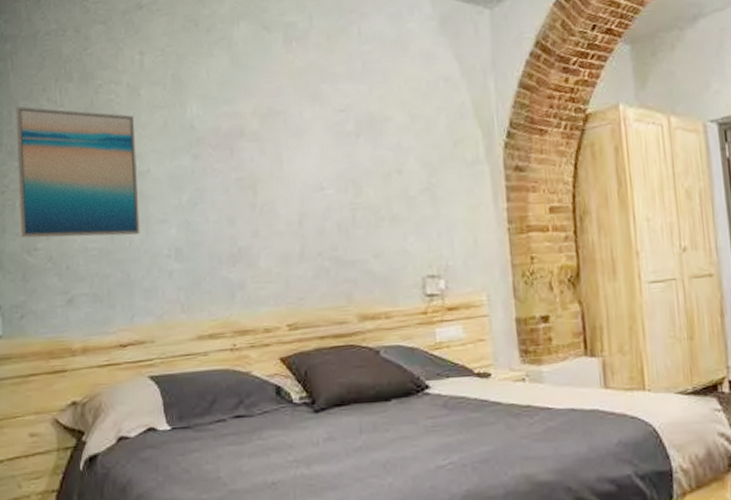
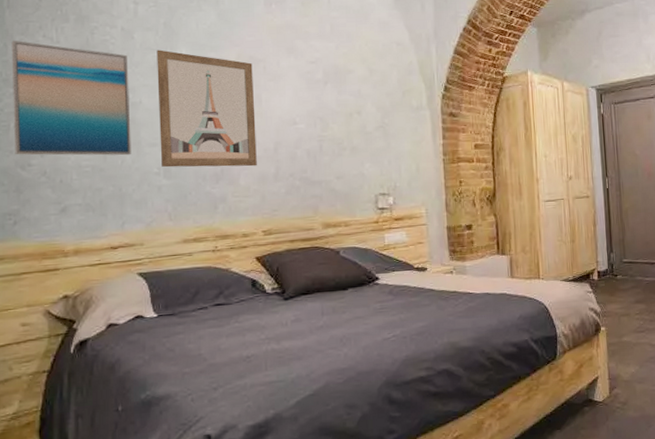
wall art: none [165,107,279,248] -> present [157,50,257,168]

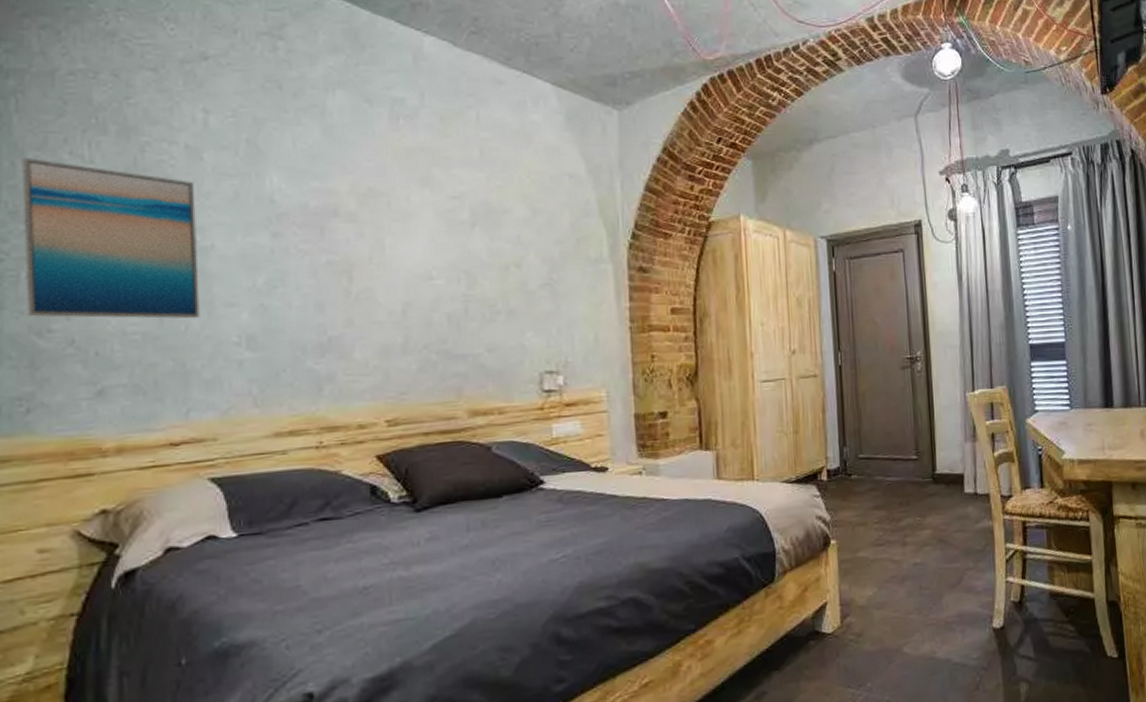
wall art: present [157,50,257,168] -> none [236,176,378,336]

